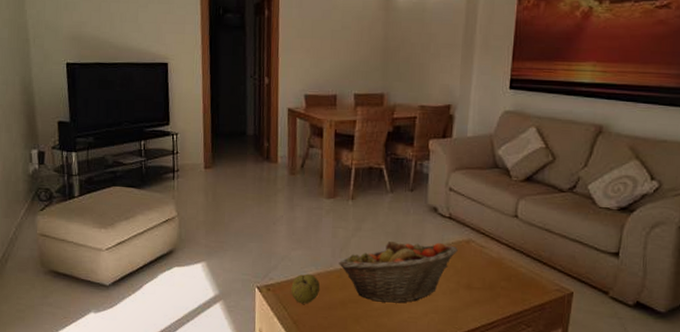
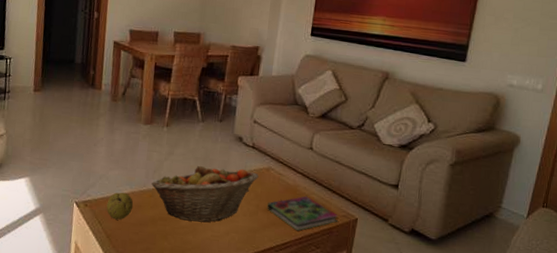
book: none [469,269,551,308] -> present [267,196,339,231]

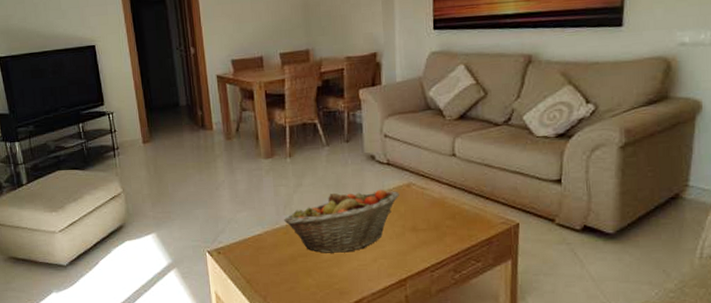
fruit: present [106,192,134,220] -> none [240,233,269,263]
book: present [267,196,339,231] -> none [414,207,497,246]

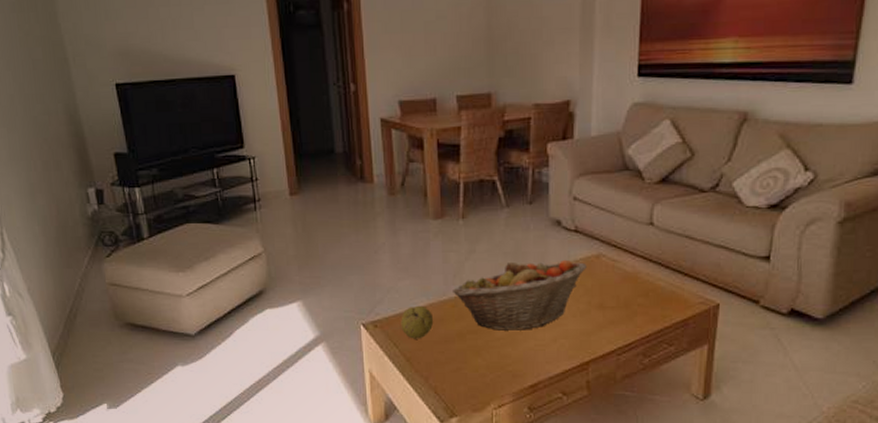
fruit: none [240,233,269,263] -> present [401,305,434,339]

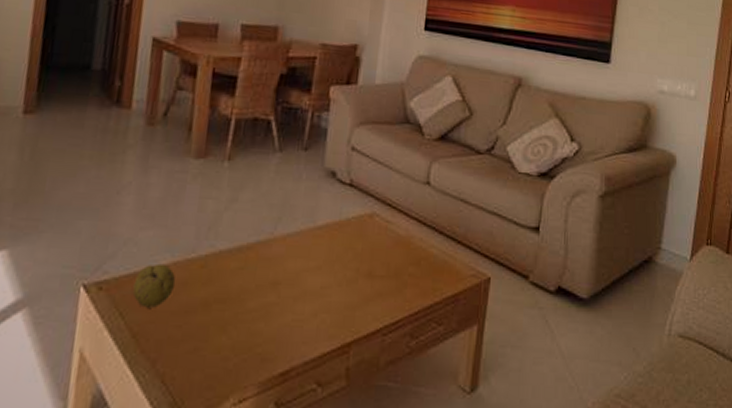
fruit basket: present [453,259,587,331] -> none [204,217,359,301]

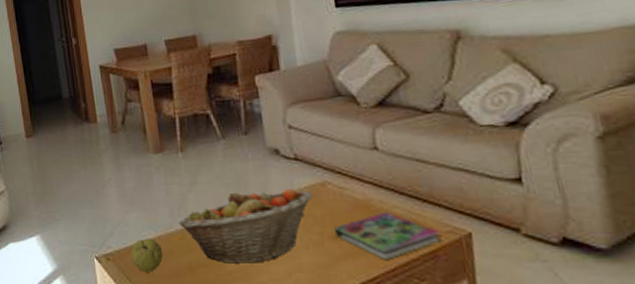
fruit basket: none [204,217,359,301] -> present [179,188,313,264]
book: none [370,250,466,301] -> present [334,211,443,259]

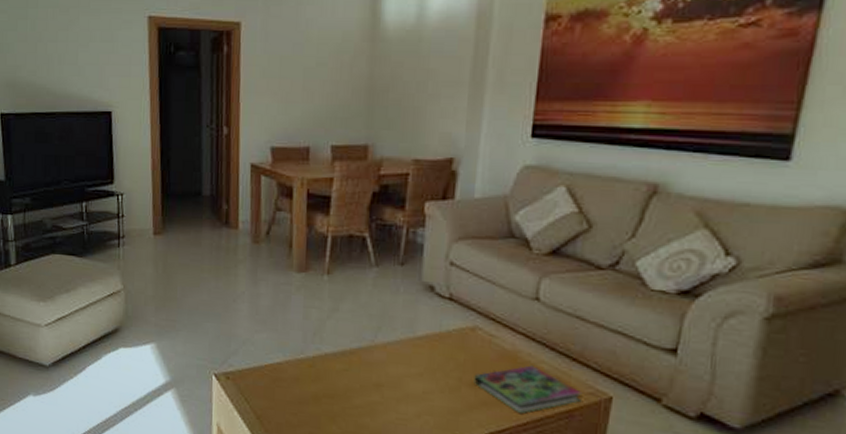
fruit: present [131,238,164,273] -> none [254,361,289,397]
fruit basket: present [179,188,313,264] -> none [311,326,460,401]

